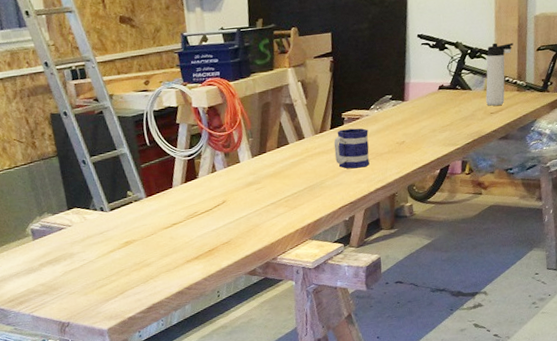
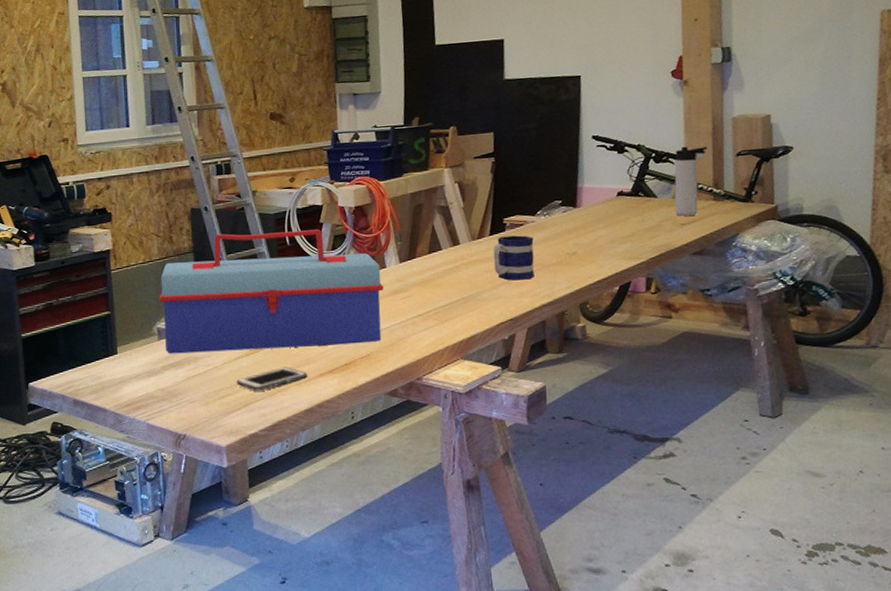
toolbox: none [28,129,240,253] -> present [159,229,384,354]
cell phone: none [111,256,176,280] -> present [236,367,307,391]

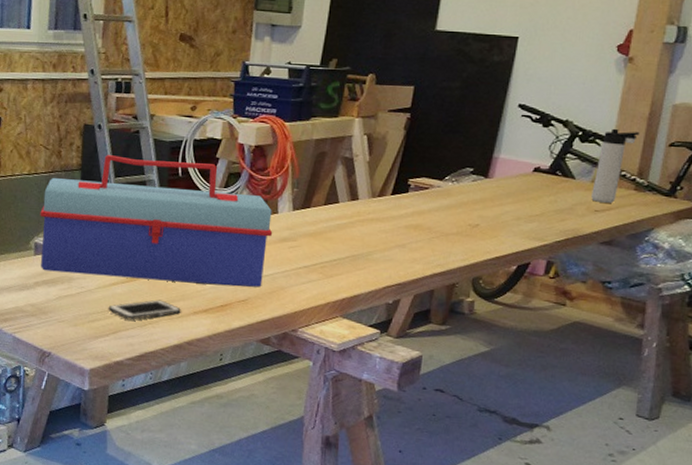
mug: present [493,235,534,281] -> none [390,197,437,246]

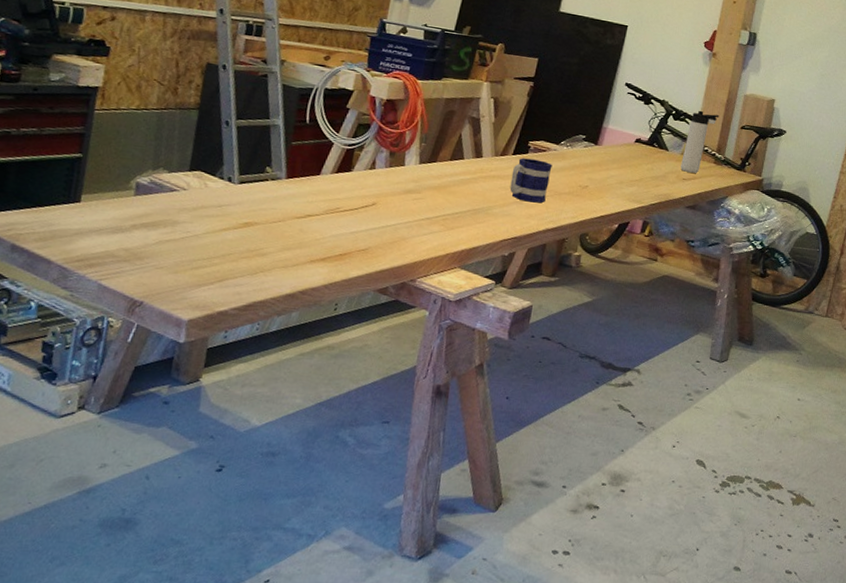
toolbox: present [40,155,273,287] -> none [141,96,399,237]
cell phone: present [108,299,181,320] -> none [215,247,297,268]
mug: none [390,197,437,246] -> present [509,158,553,204]

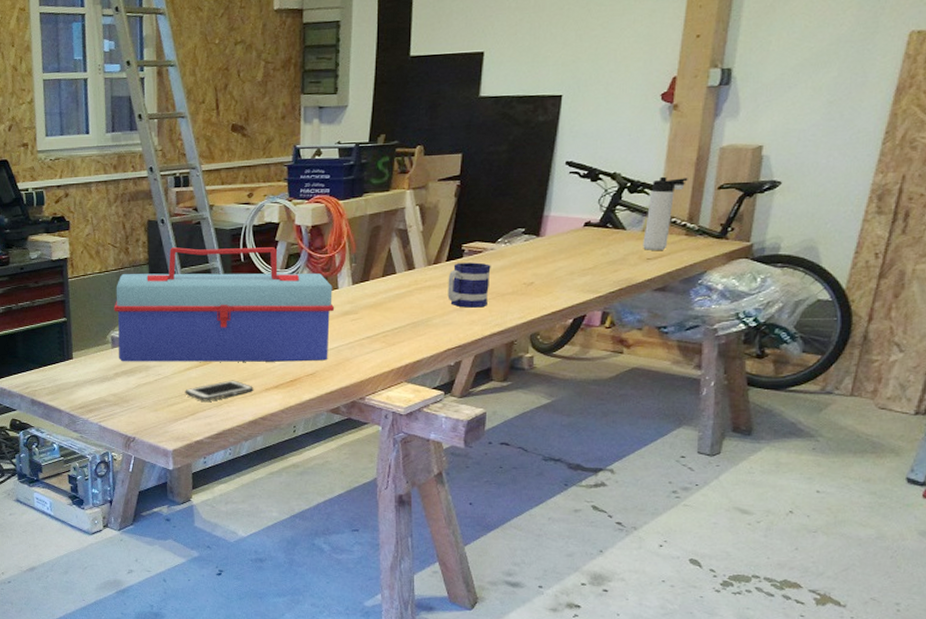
toolbox: none [141,96,399,237] -> present [114,247,335,362]
cell phone: none [215,247,297,268] -> present [185,380,253,401]

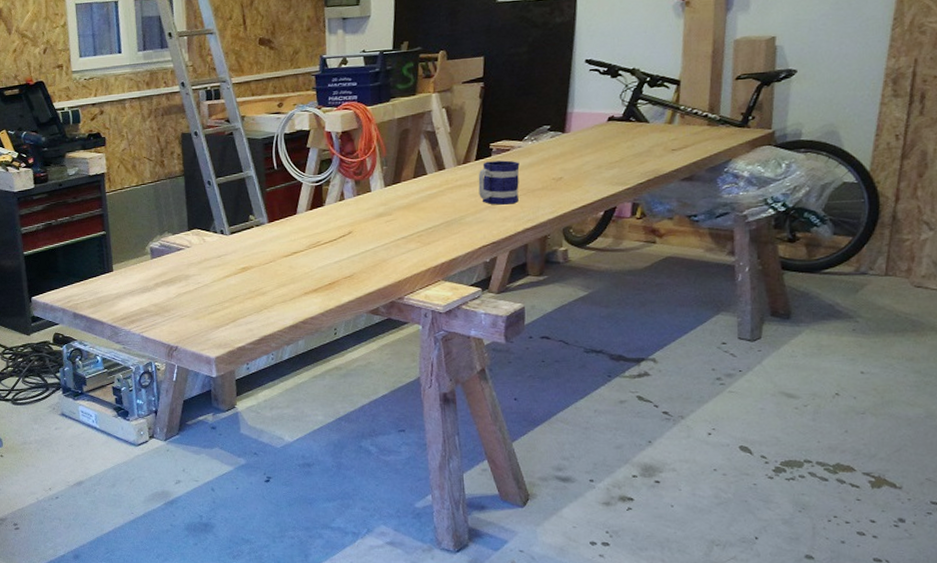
toolbox: present [114,247,335,362] -> none [151,154,369,272]
cell phone: present [185,380,253,401] -> none [225,285,293,308]
thermos bottle: present [643,176,688,250] -> none [666,70,706,142]

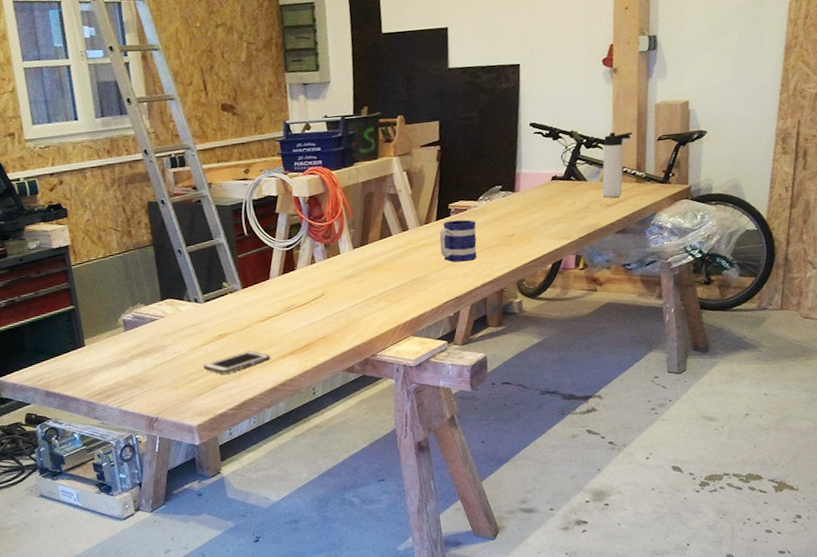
cell phone: none [225,285,293,308] -> present [203,350,270,375]
thermos bottle: none [666,70,706,142] -> present [602,132,633,198]

